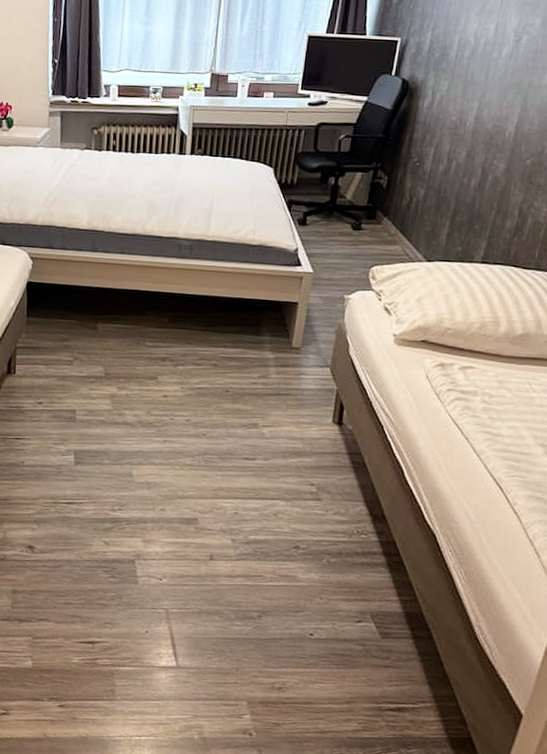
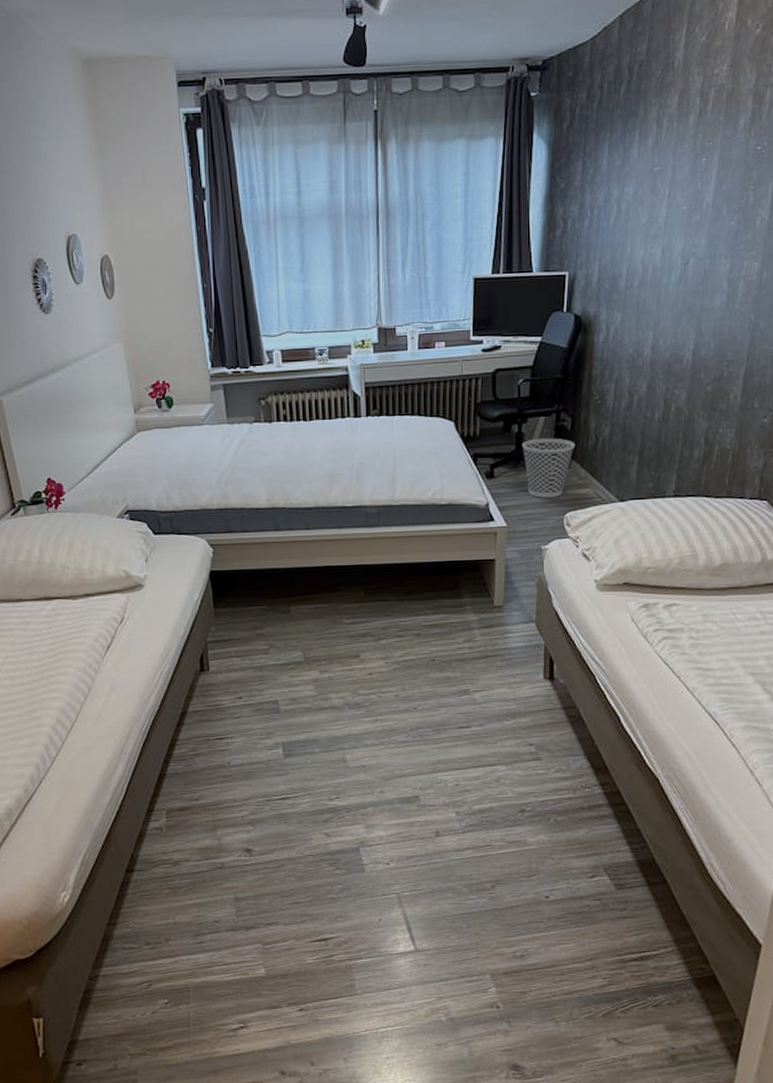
wastebasket: none [337,192,389,250] -> present [522,438,576,498]

